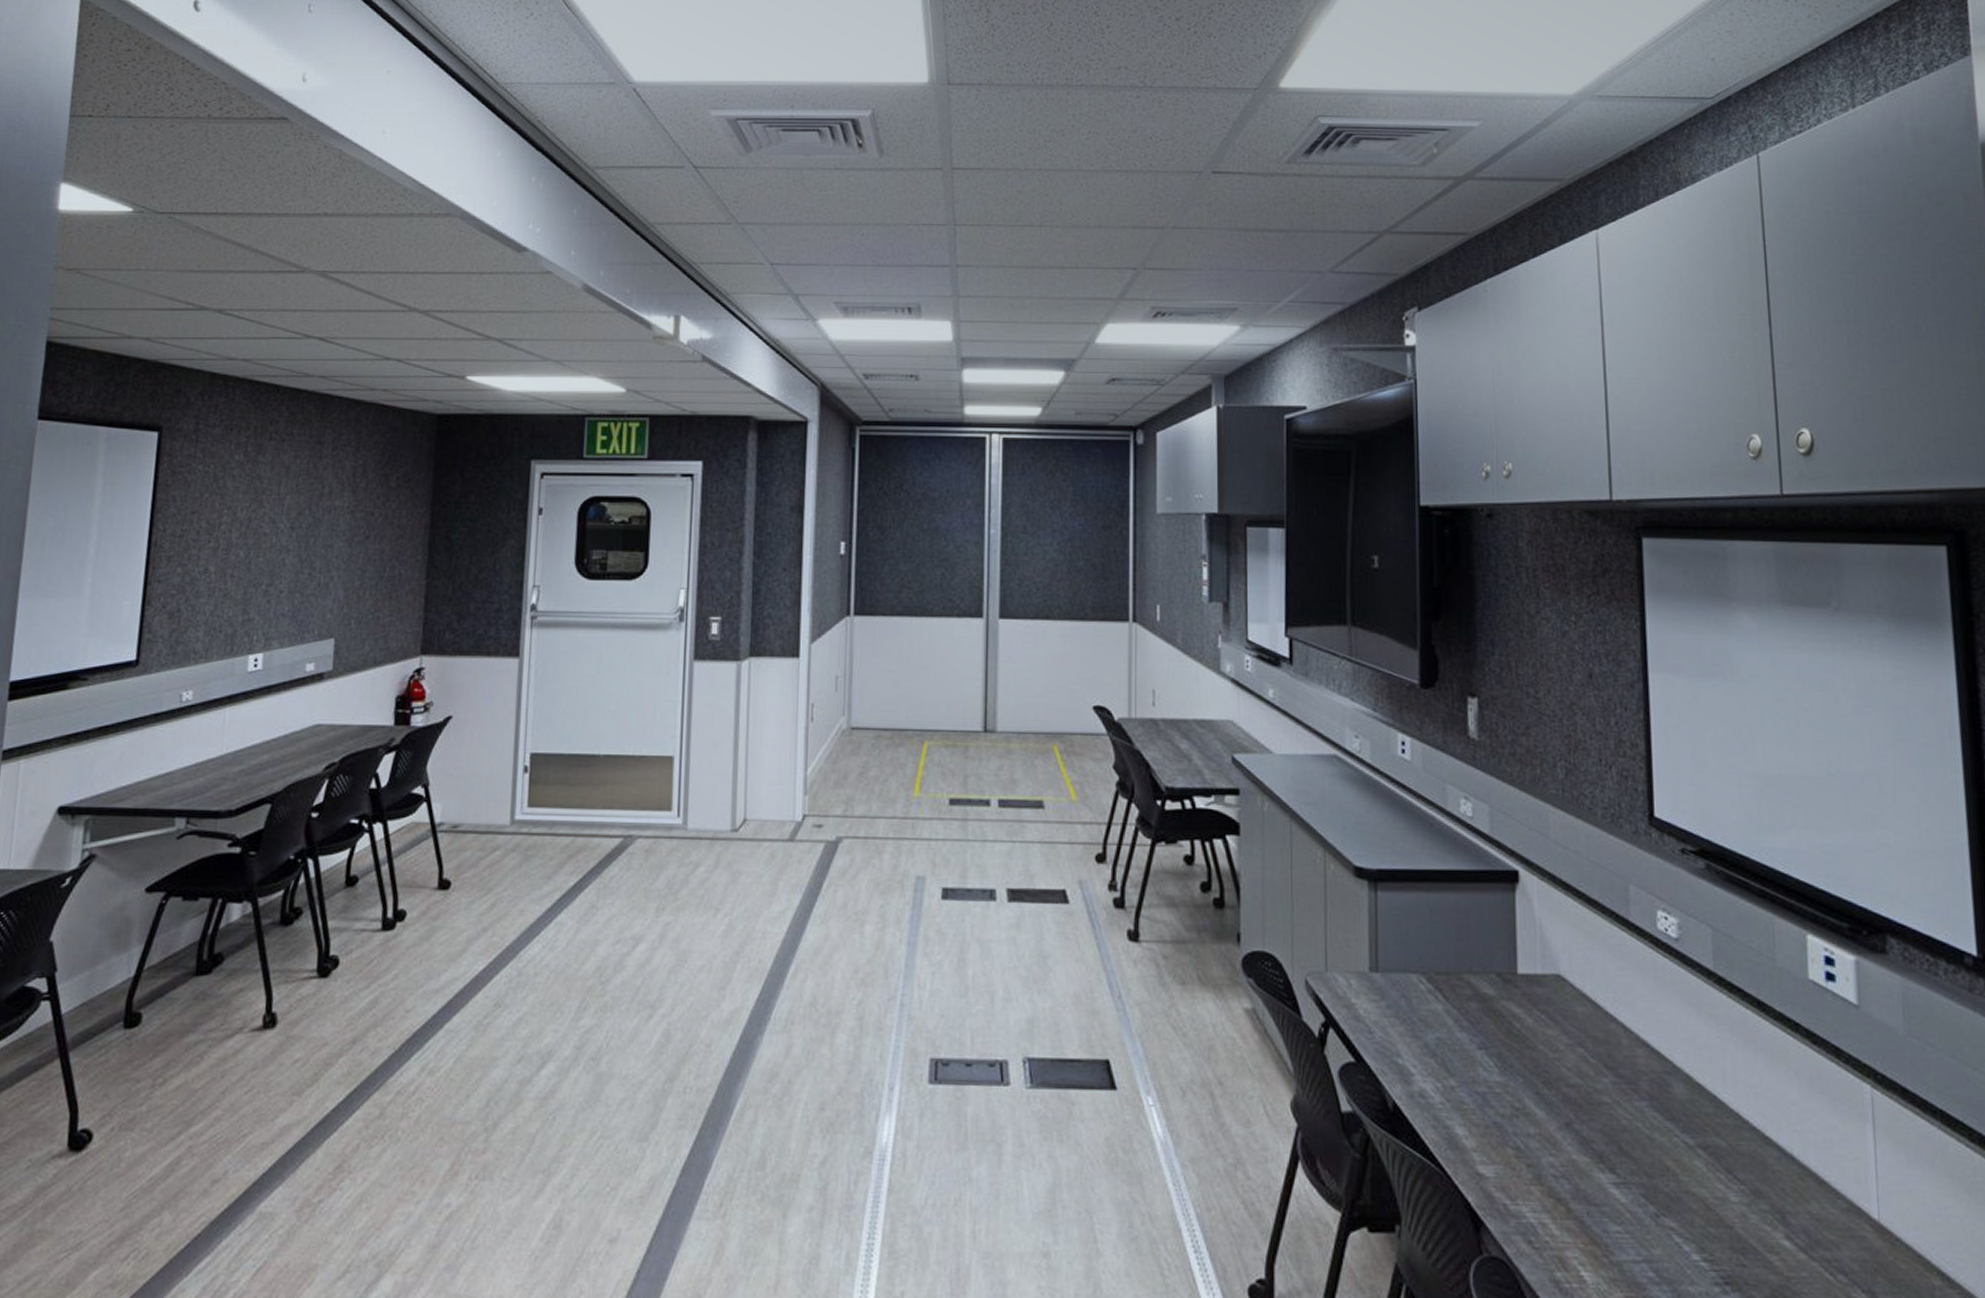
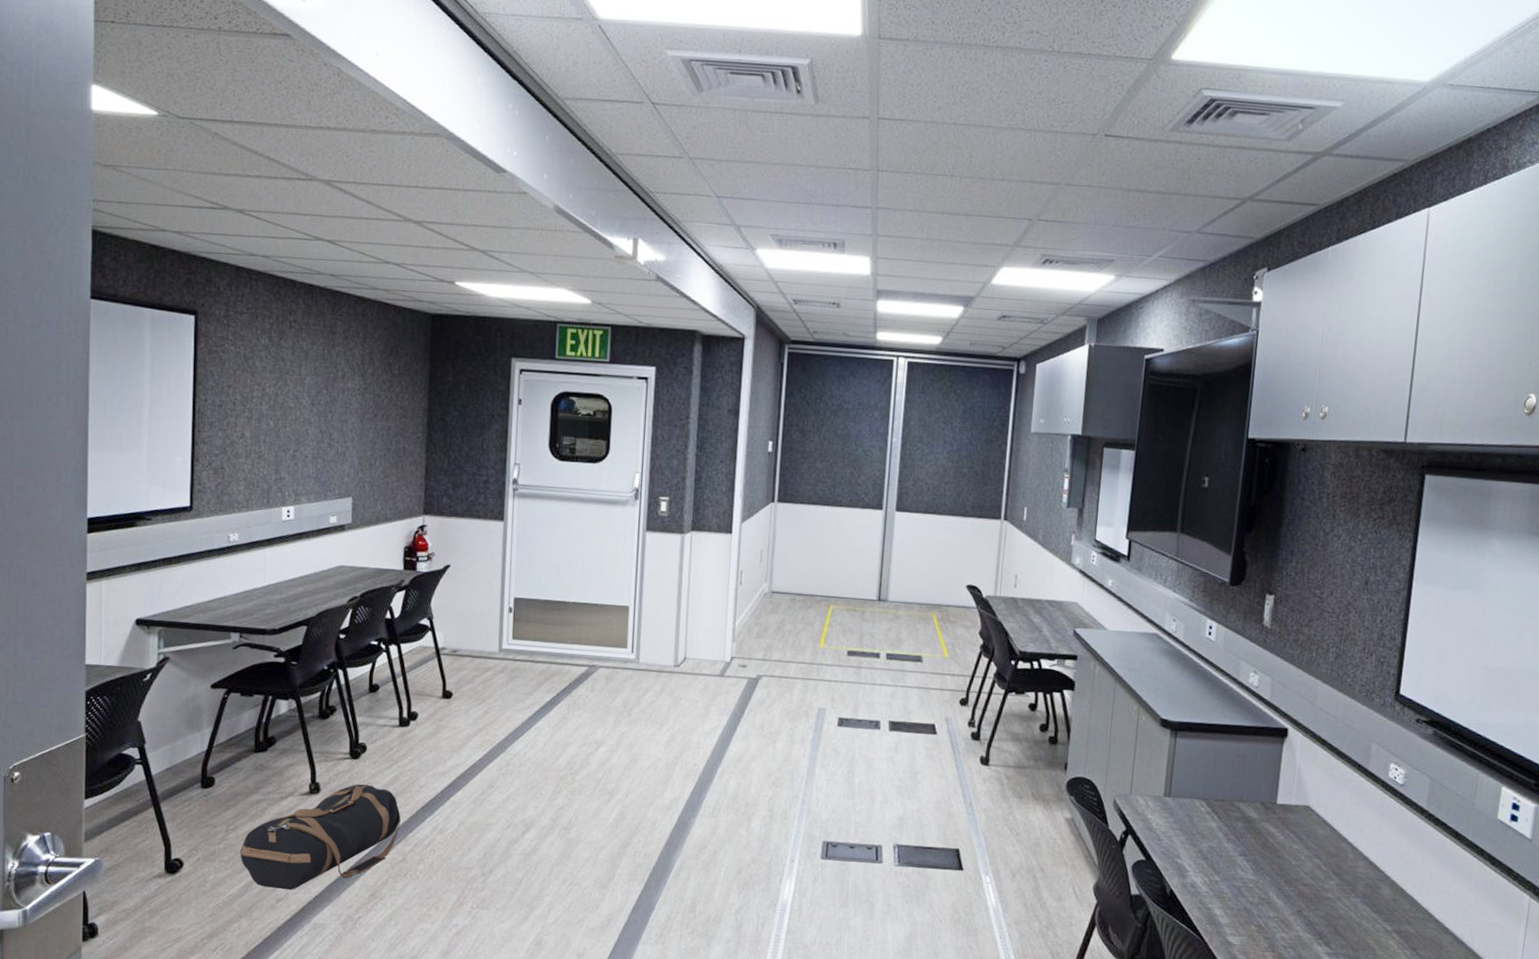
duffel bag: none [167,1009,380,1165] -> present [240,783,401,890]

